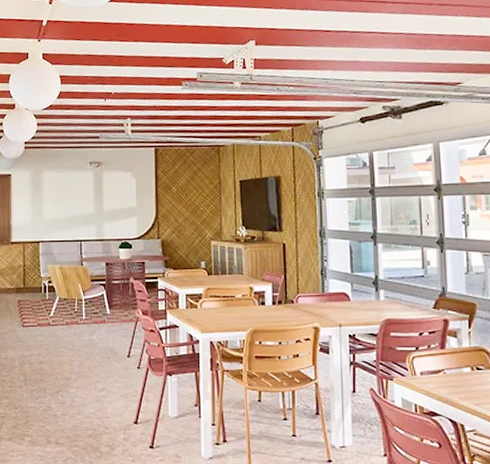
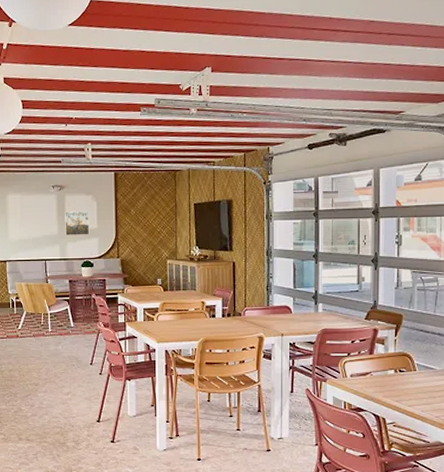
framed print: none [102,189,128,215] -> present [65,211,90,235]

